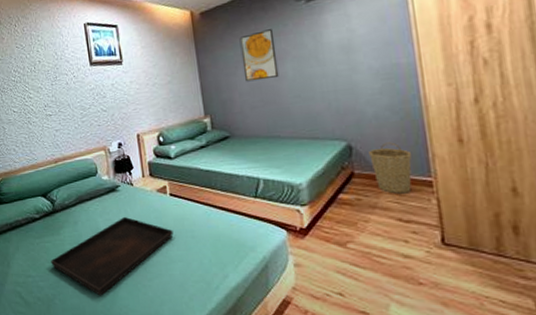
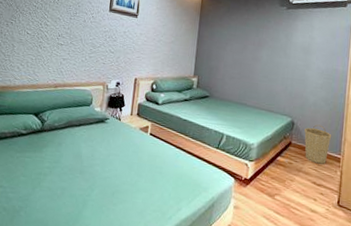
serving tray: present [51,217,174,296] -> none [26,146,145,214]
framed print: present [239,29,279,82] -> none [231,21,260,59]

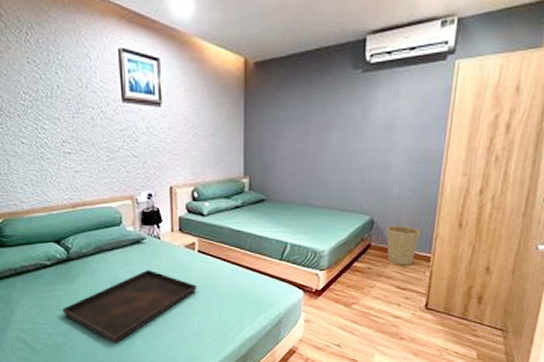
serving tray: none [26,146,145,214] -> present [62,270,197,344]

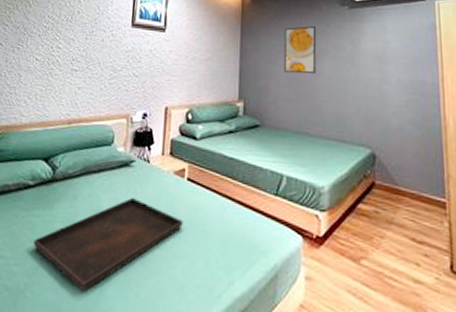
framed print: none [290,94,326,147] -> present [283,26,317,74]
basket: present [386,220,421,266] -> none [391,156,430,212]

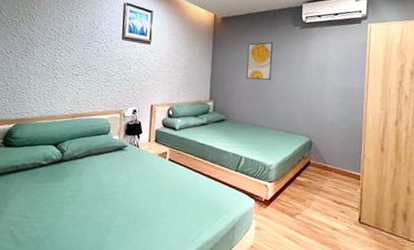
serving tray: present [33,198,183,293] -> none [49,173,165,241]

